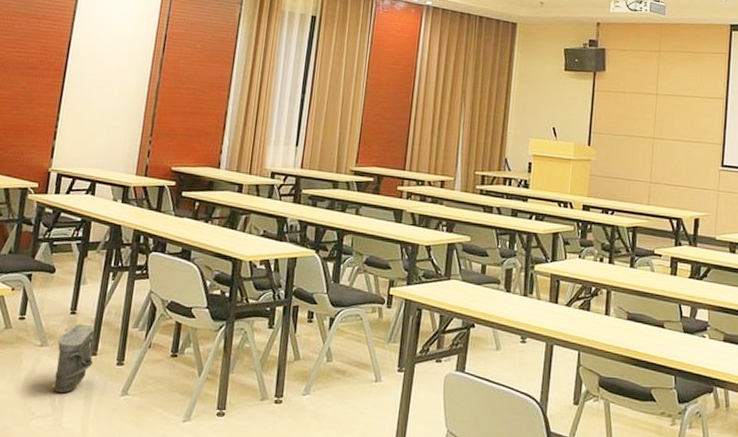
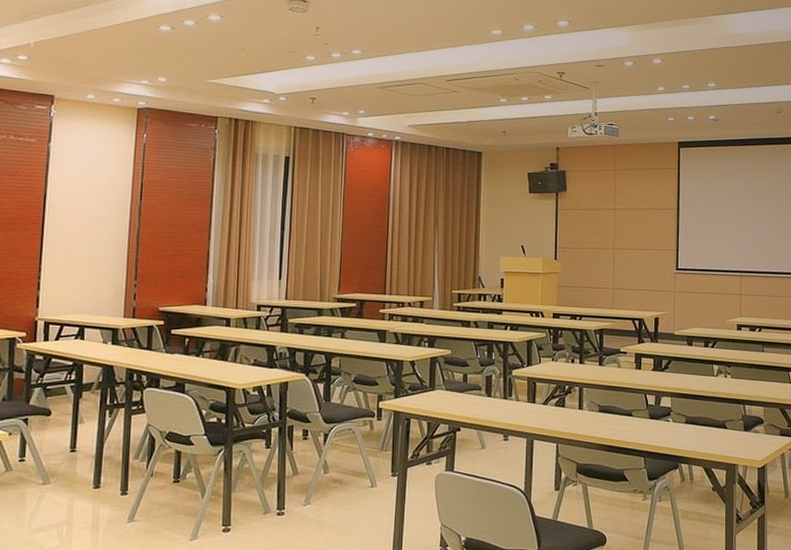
bag: present [52,323,95,394] -> none [58,460,98,526]

